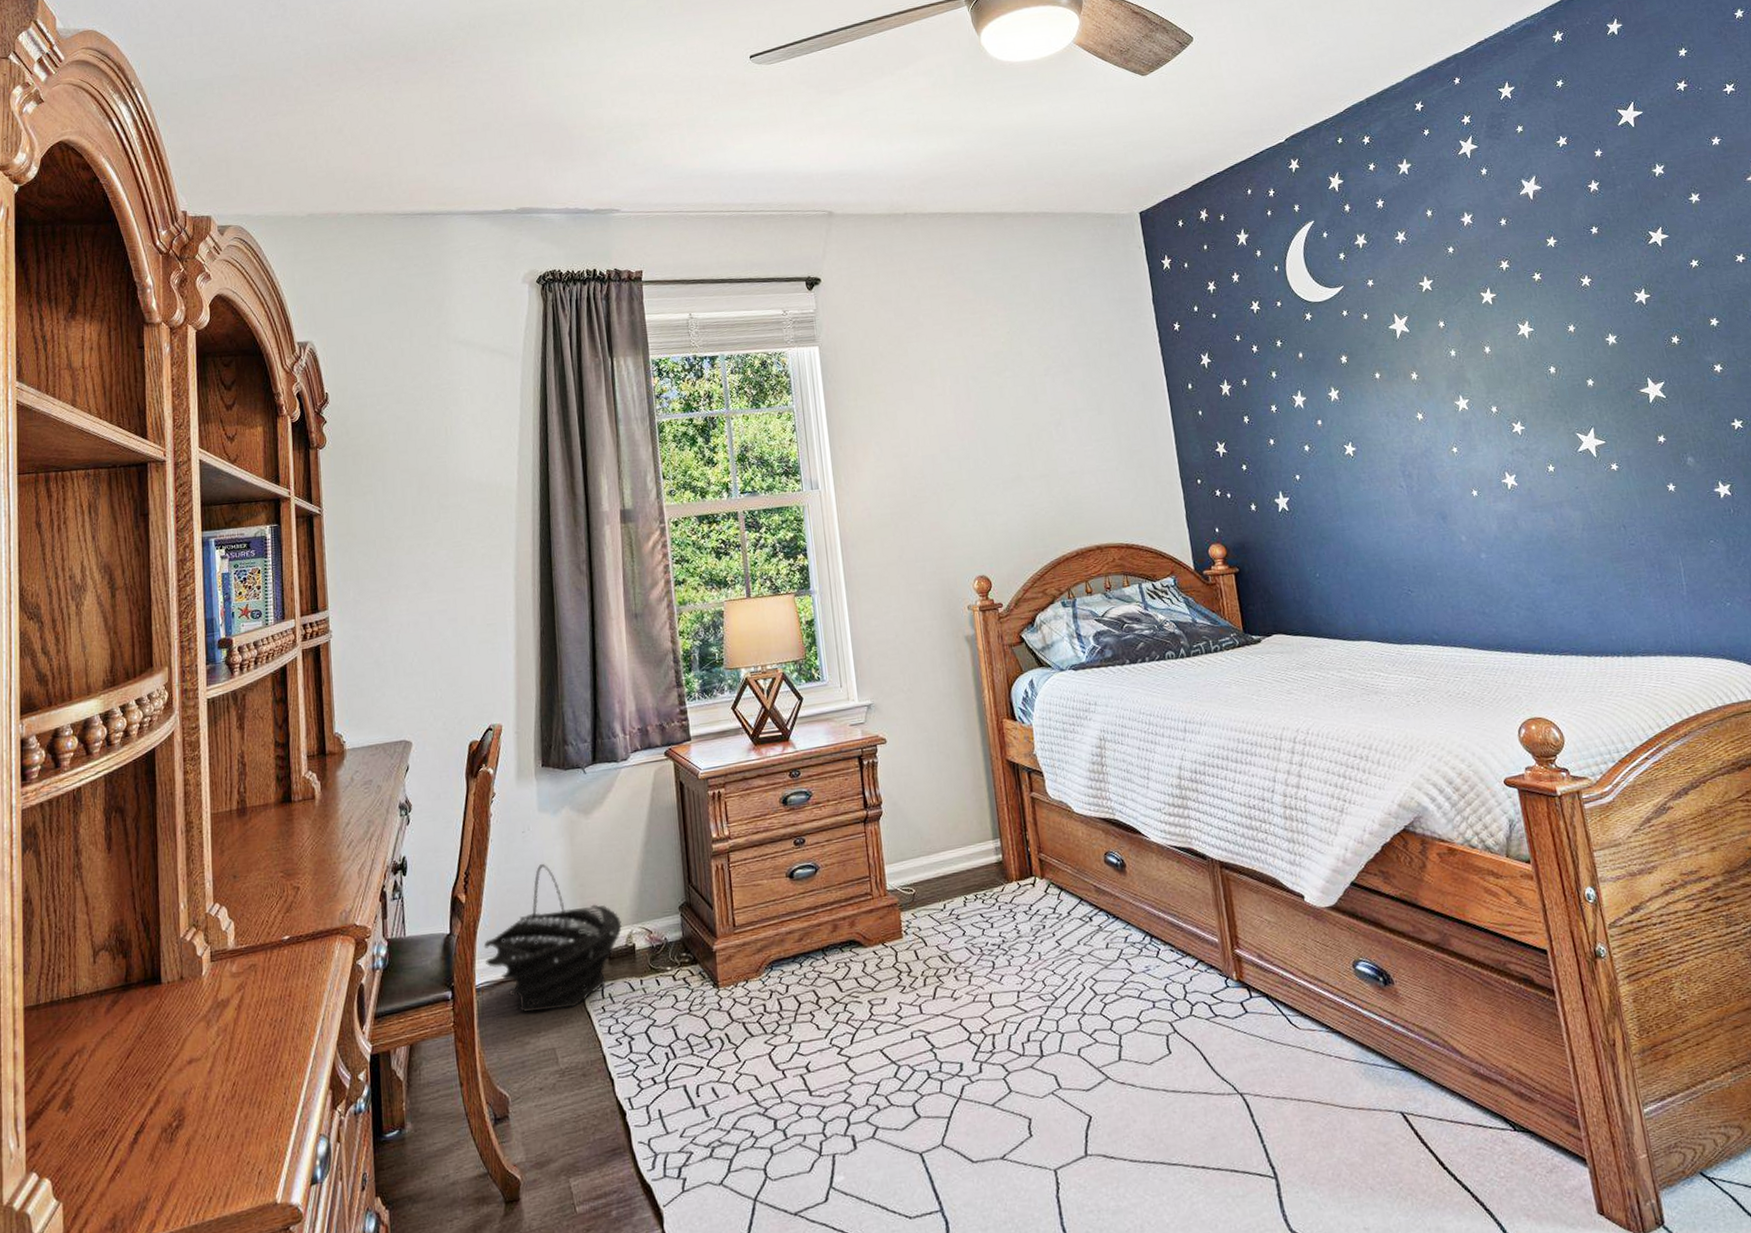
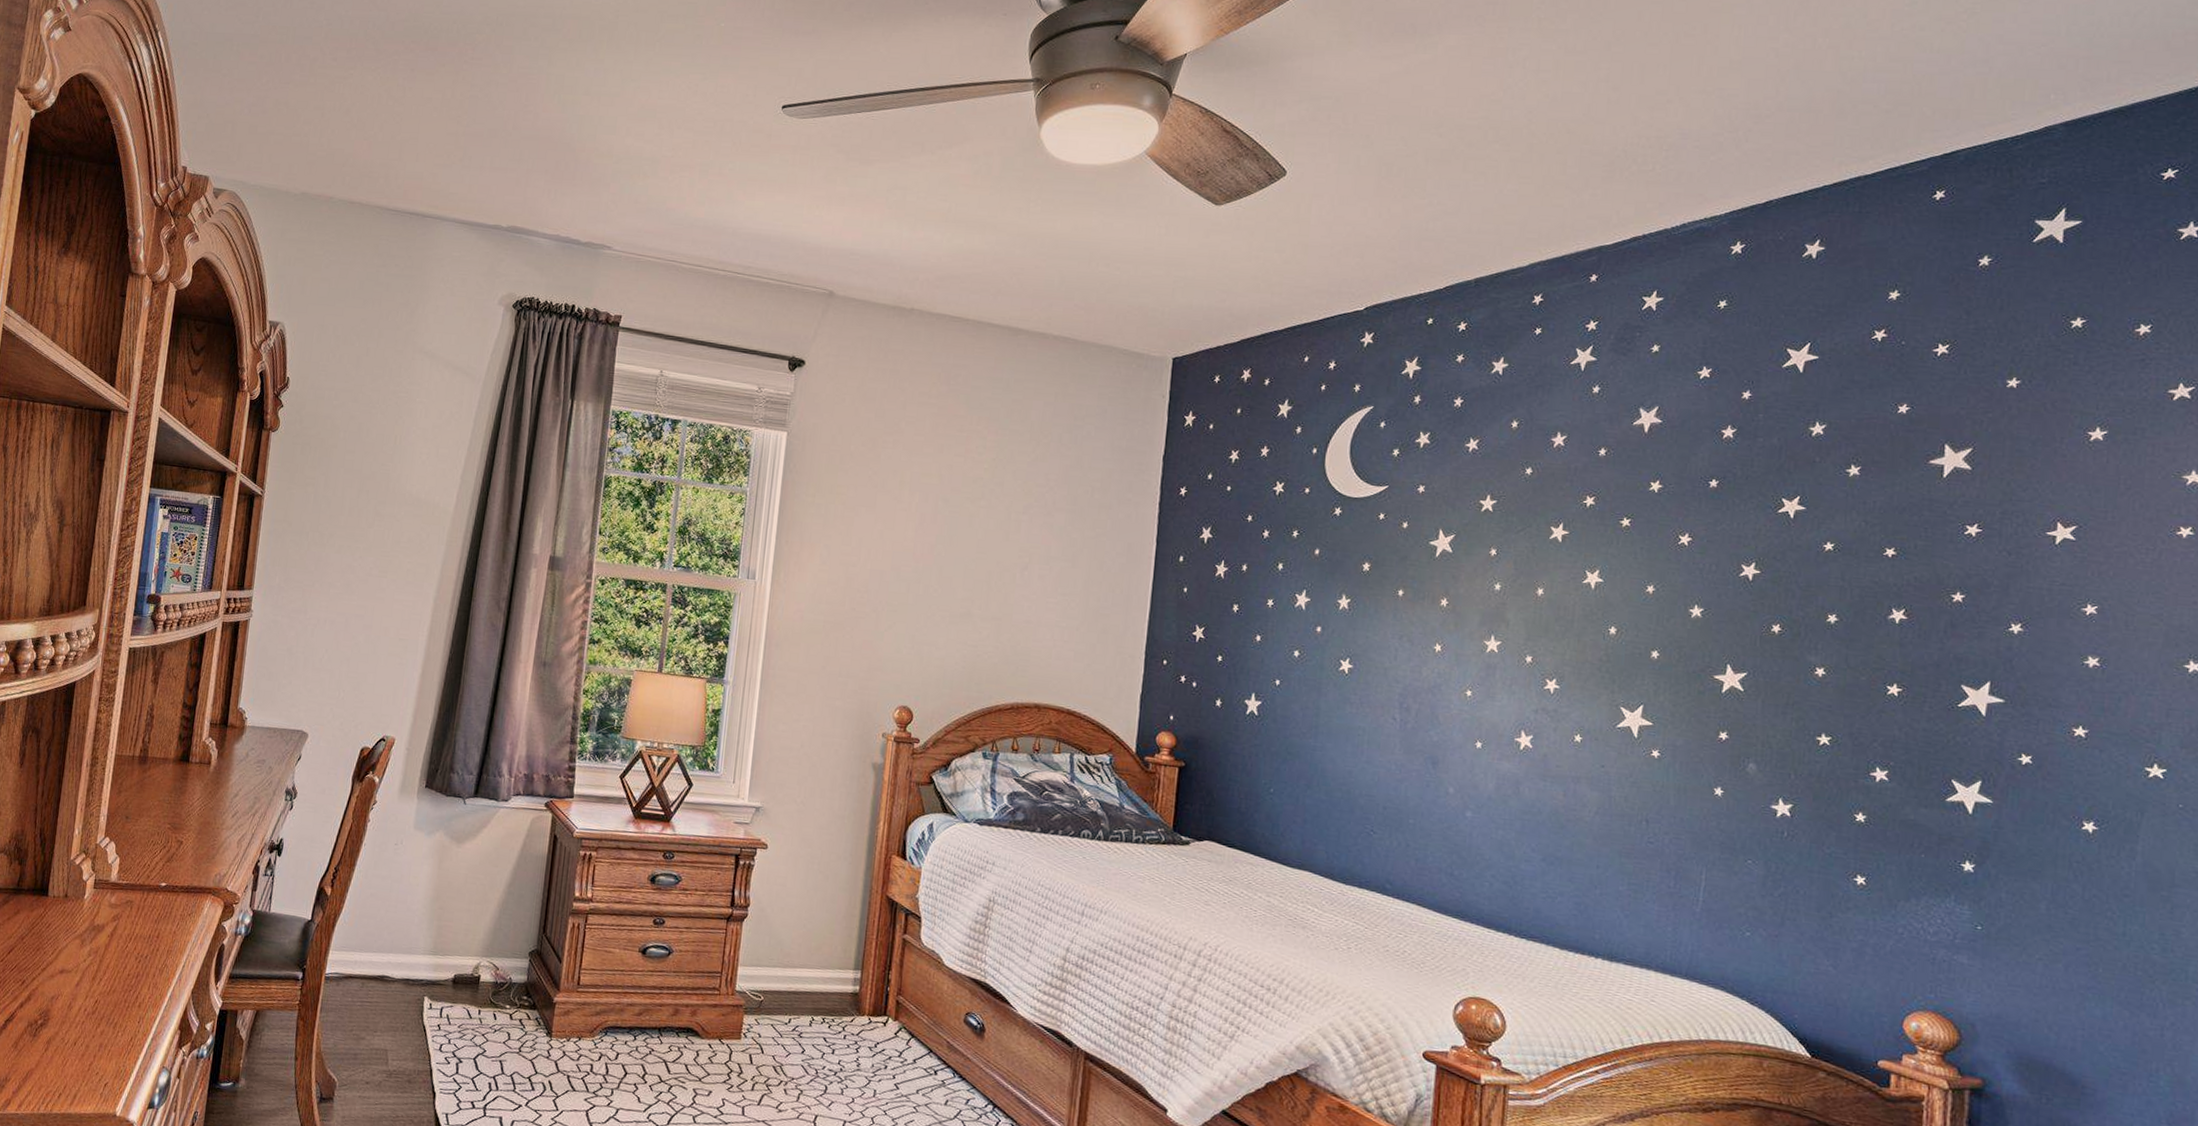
basket: present [483,863,623,1012] -> none [337,877,473,1018]

